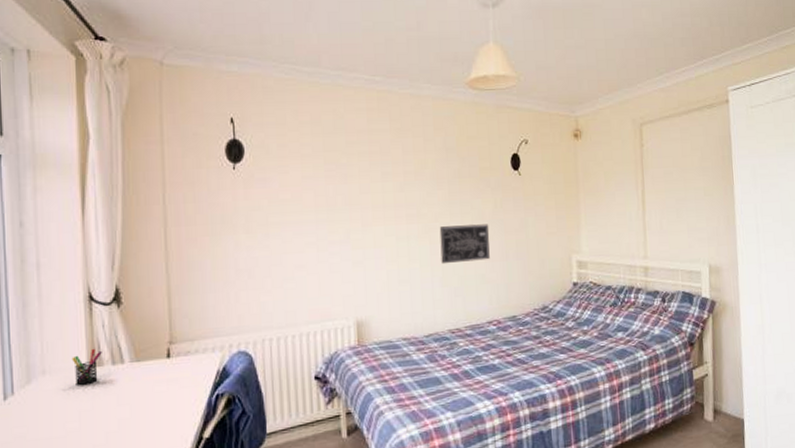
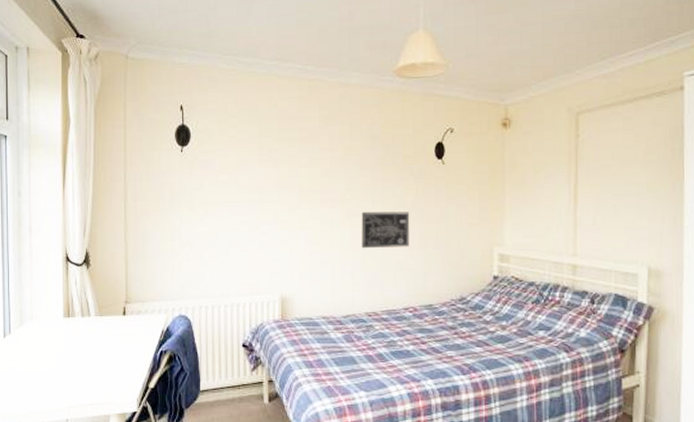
pen holder: present [71,348,102,385] -> none [52,301,74,331]

